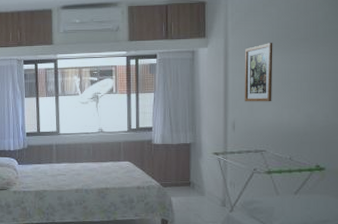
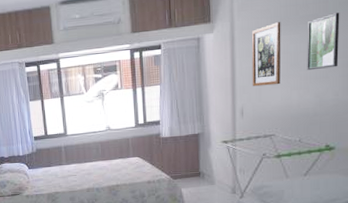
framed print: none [298,39,330,91] -> present [307,13,340,71]

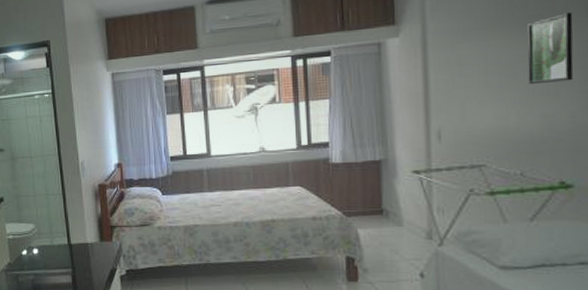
wall art: present [251,22,281,87] -> none [450,24,492,104]

